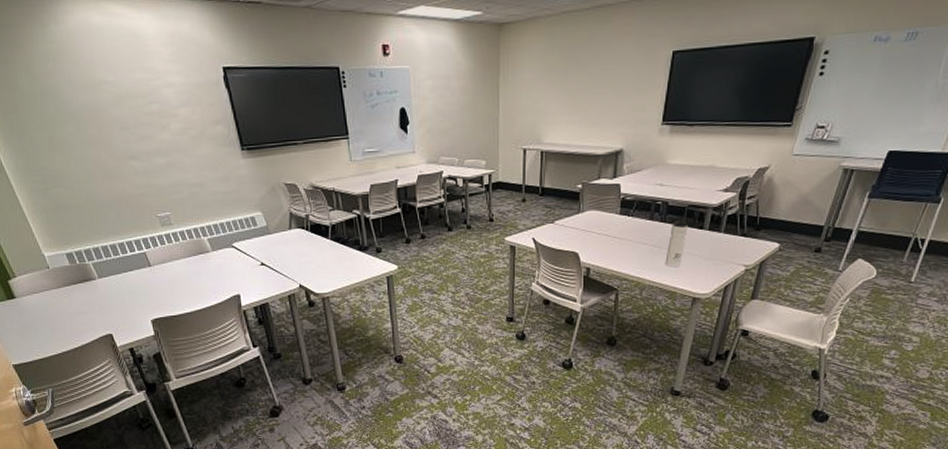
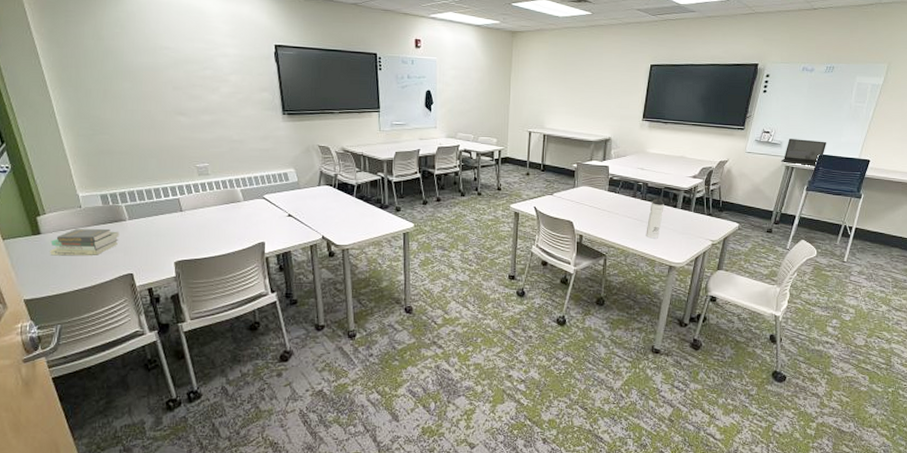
books: none [26,289,93,320] -> present [50,228,120,256]
laptop: none [837,132,901,167] -> present [780,139,827,167]

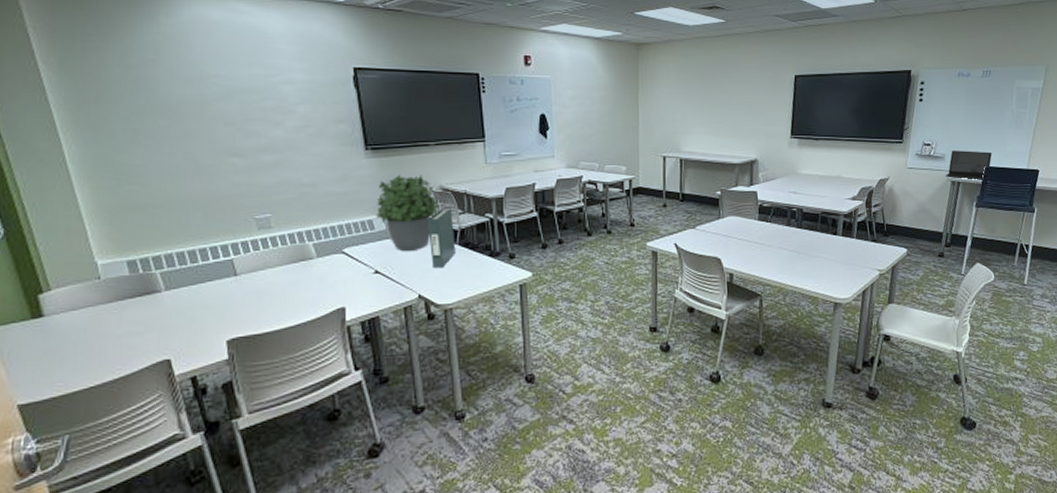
books: present [50,228,120,256] -> none [56,303,152,344]
potted plant: none [289,136,341,200] -> present [375,174,439,251]
binder: none [331,167,353,216] -> present [427,209,456,269]
water bottle: present [646,197,664,239] -> none [805,224,823,272]

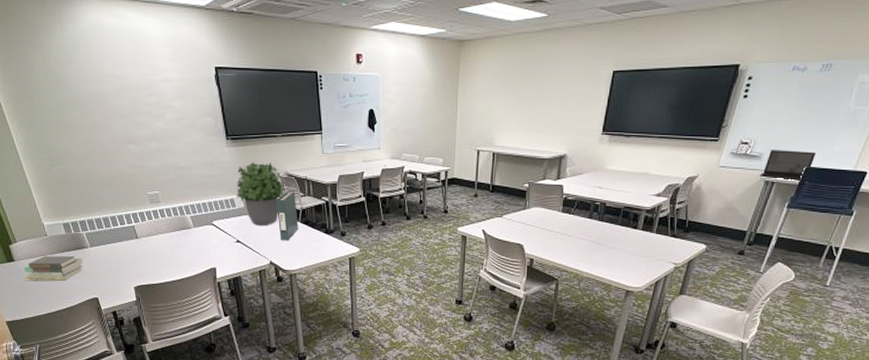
books: none [56,303,152,344] -> present [23,255,83,282]

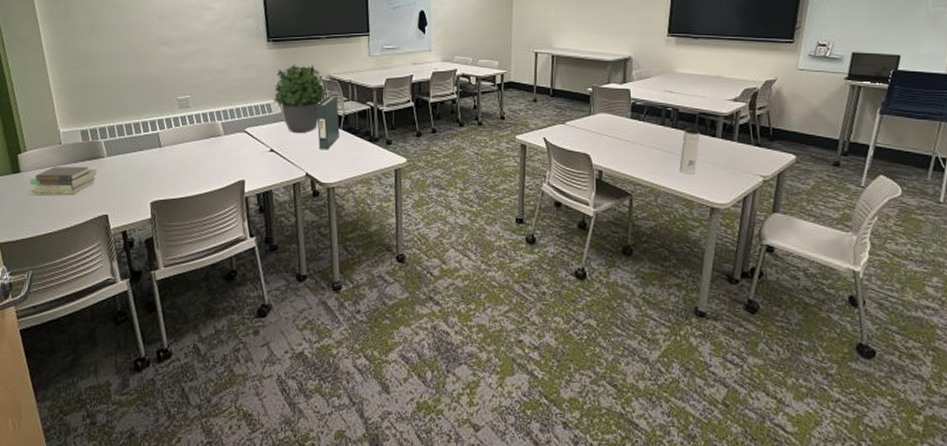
water bottle: none [602,218,623,262] -> present [679,125,700,175]

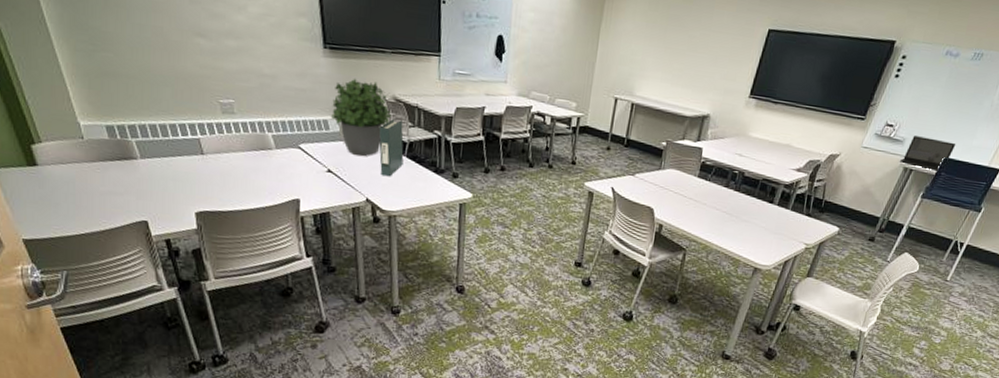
books: present [27,166,97,196] -> none [49,163,130,197]
water bottle: present [679,125,700,175] -> none [733,189,760,237]

